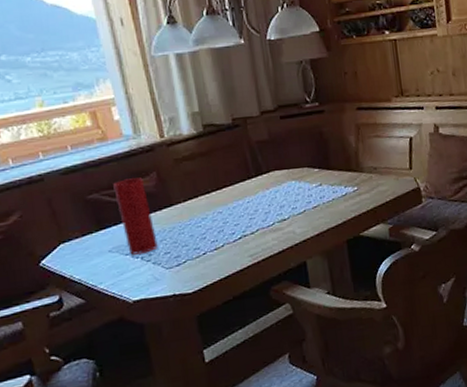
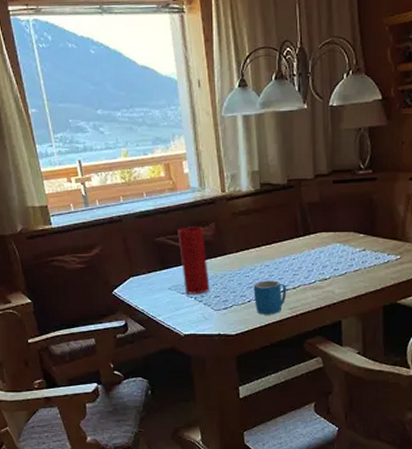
mug: none [207,227,245,267] -> present [253,280,287,315]

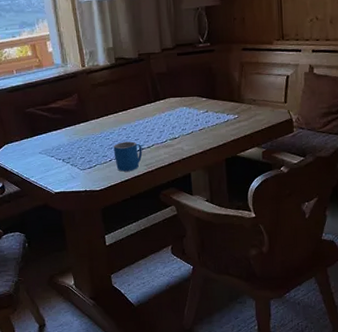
vase: present [178,227,210,294] -> none [45,98,76,157]

